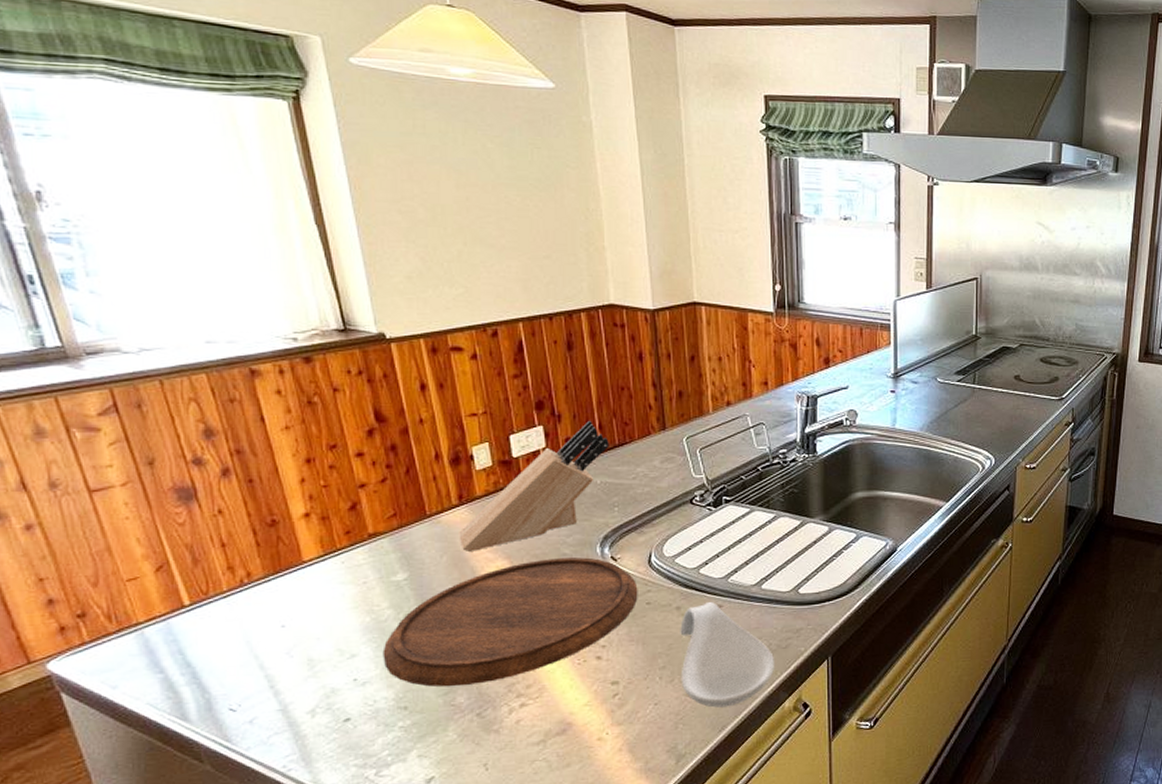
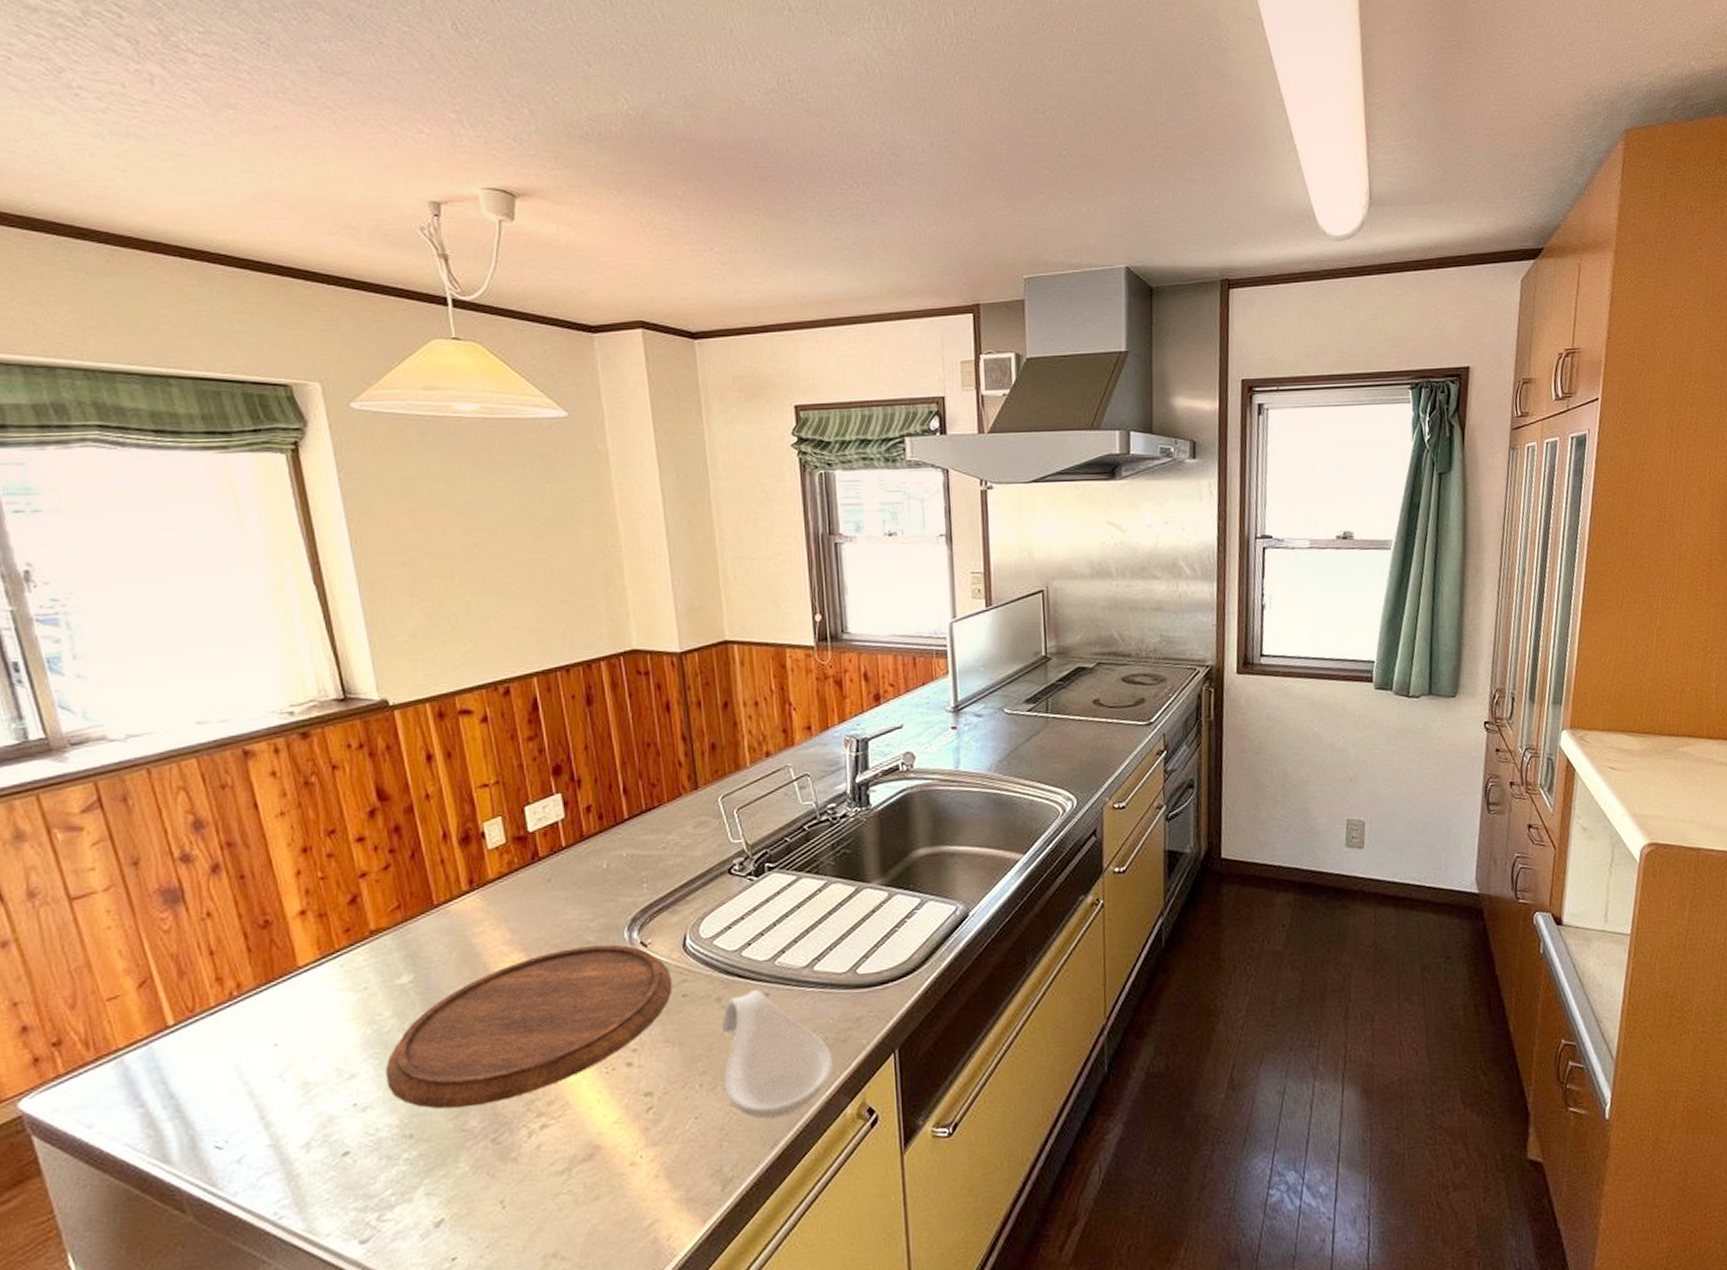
knife block: present [459,420,609,551] -> none [469,783,635,945]

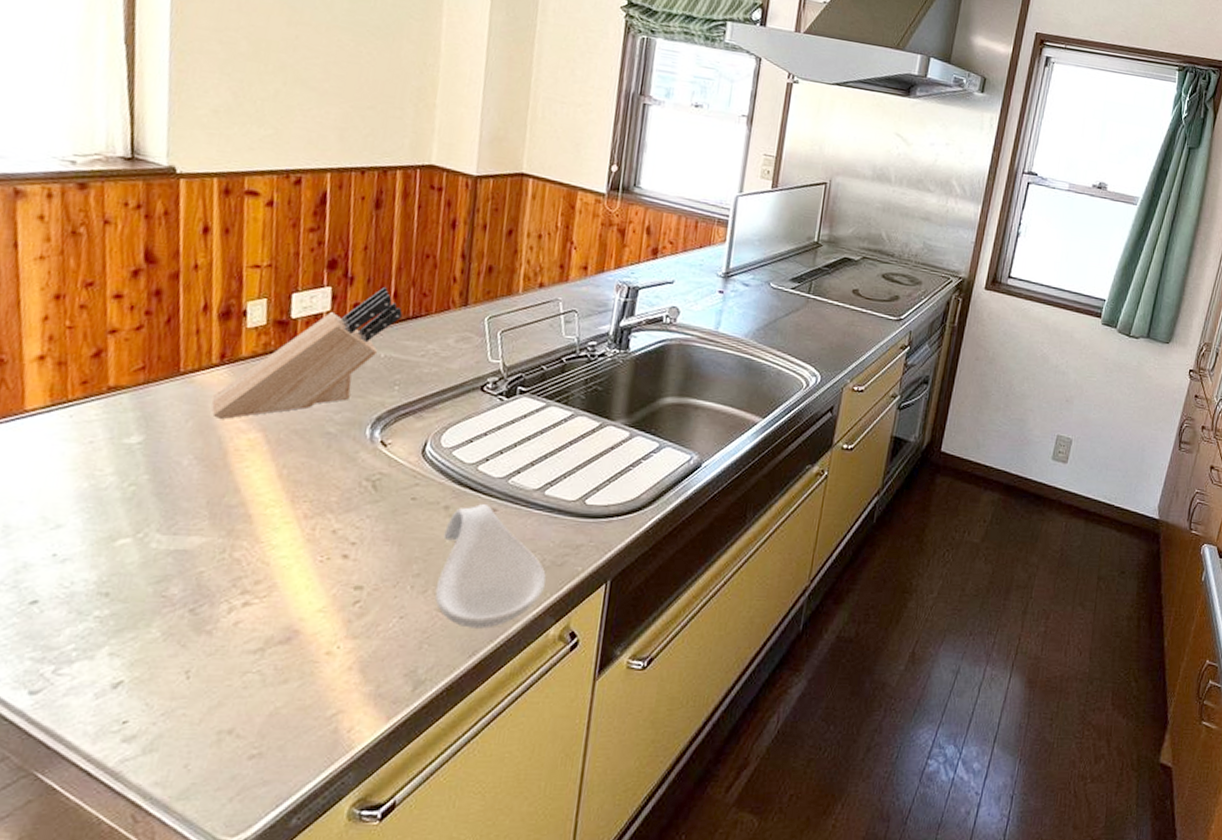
cutting board: present [385,944,673,1109] -> none [93,436,405,575]
knife block: none [469,783,635,945] -> present [211,286,402,419]

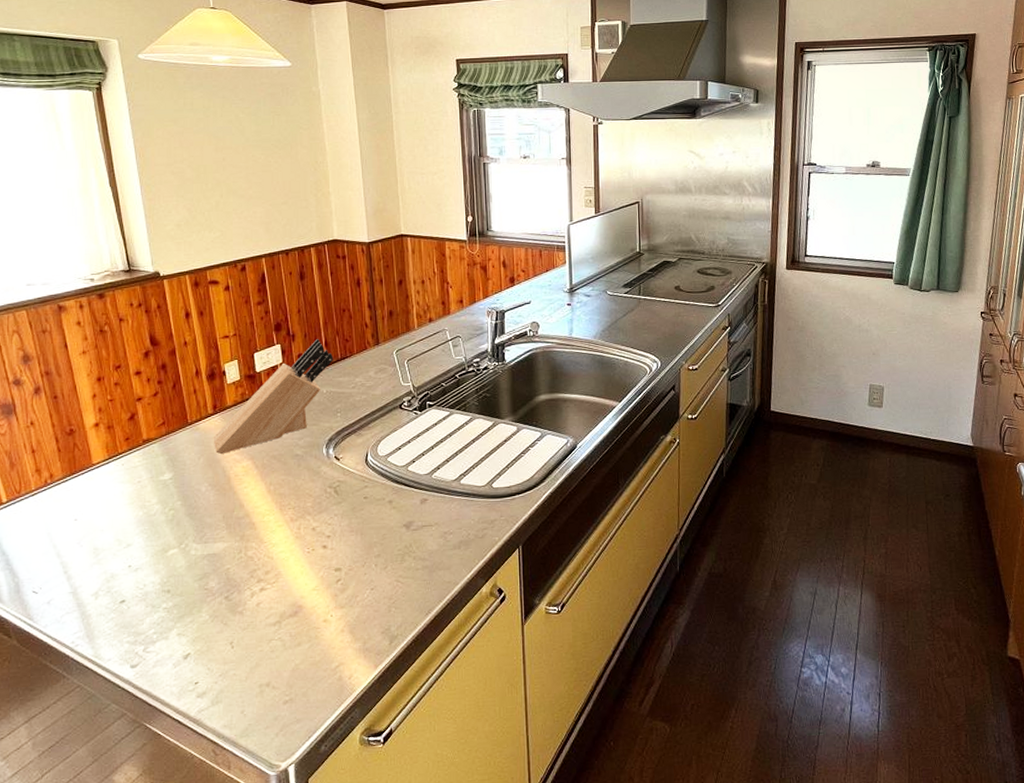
spoon rest: present [435,503,546,629] -> none [392,495,472,593]

